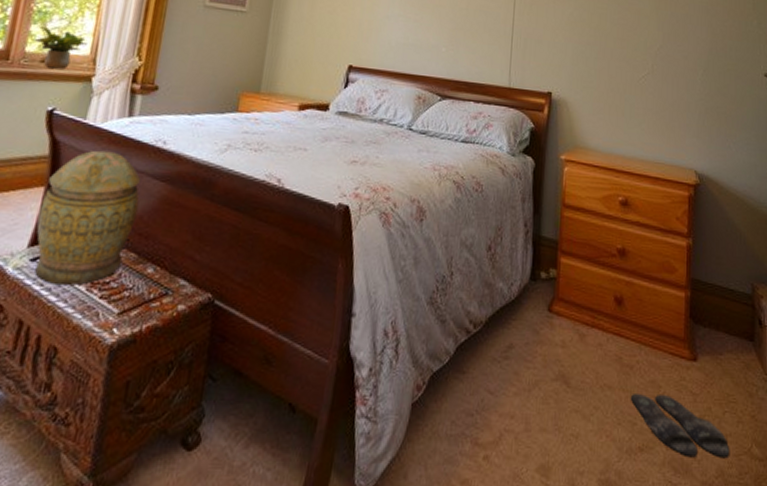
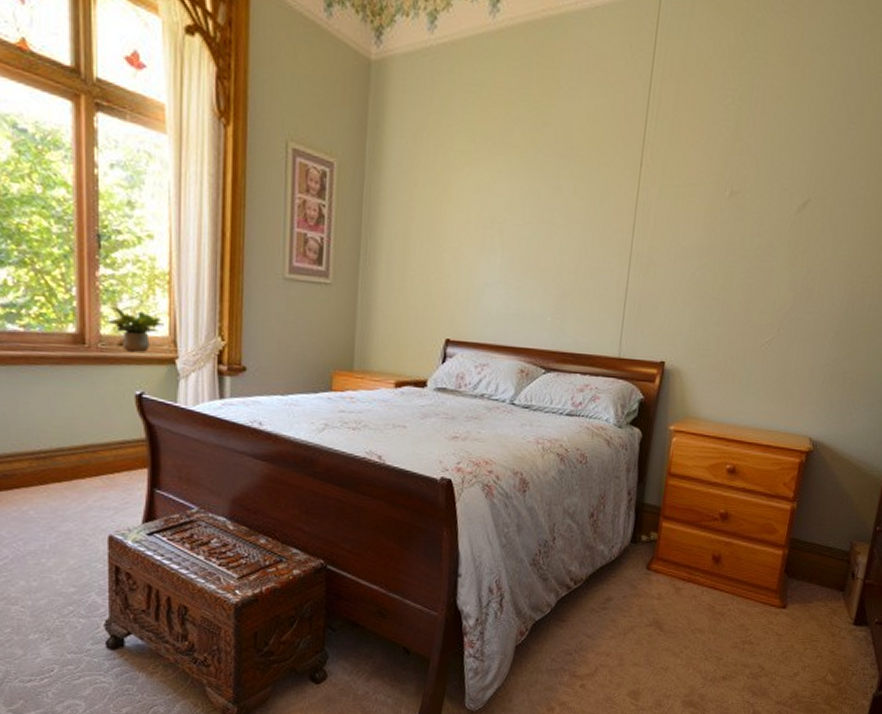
decorative box: present [35,150,141,285] -> none [147,432,243,555]
slippers: present [631,394,730,459] -> none [719,636,807,684]

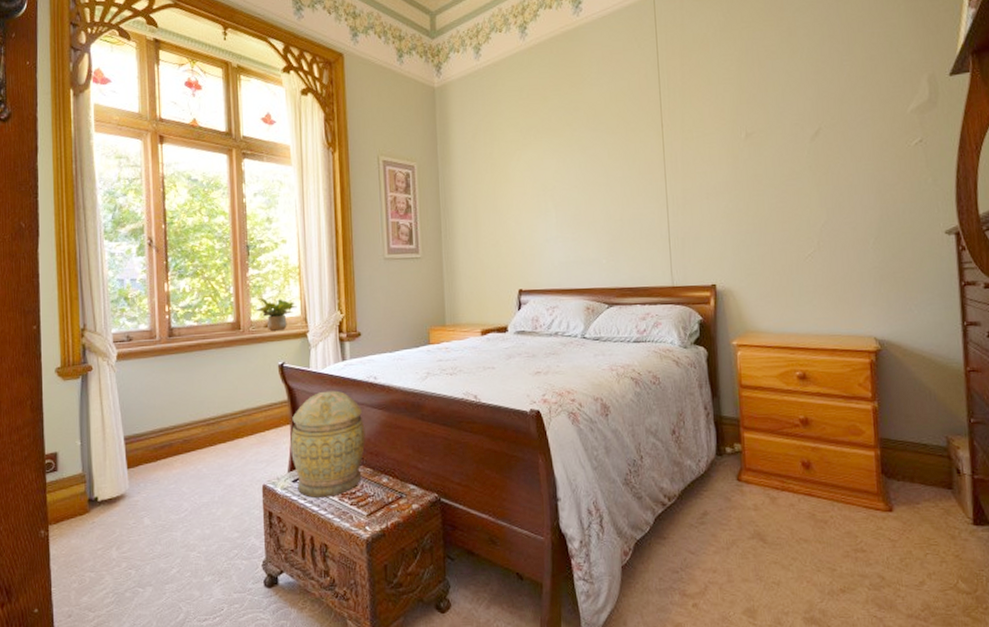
decorative box: none [147,432,243,555] -> present [290,390,366,498]

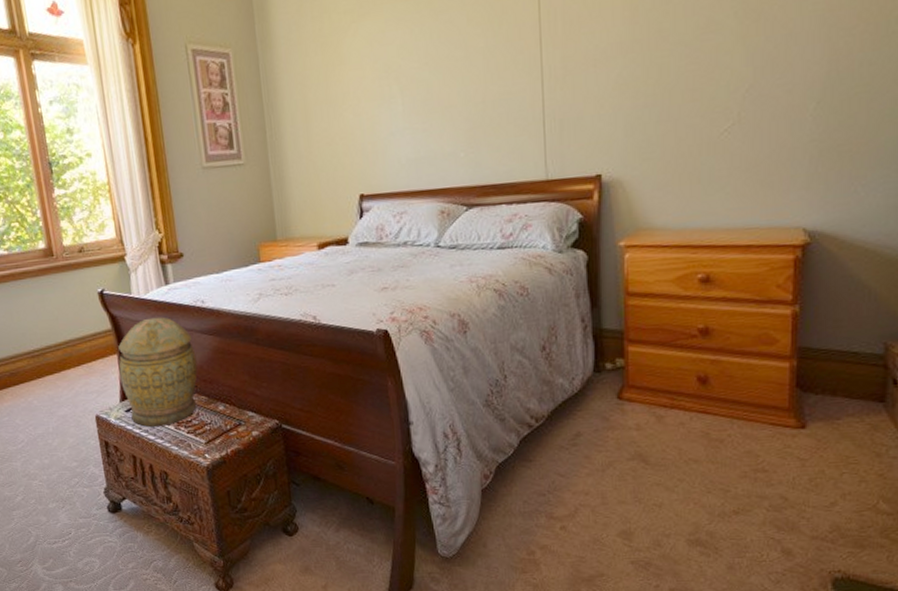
potted plant: present [255,298,297,332] -> none [67,220,111,258]

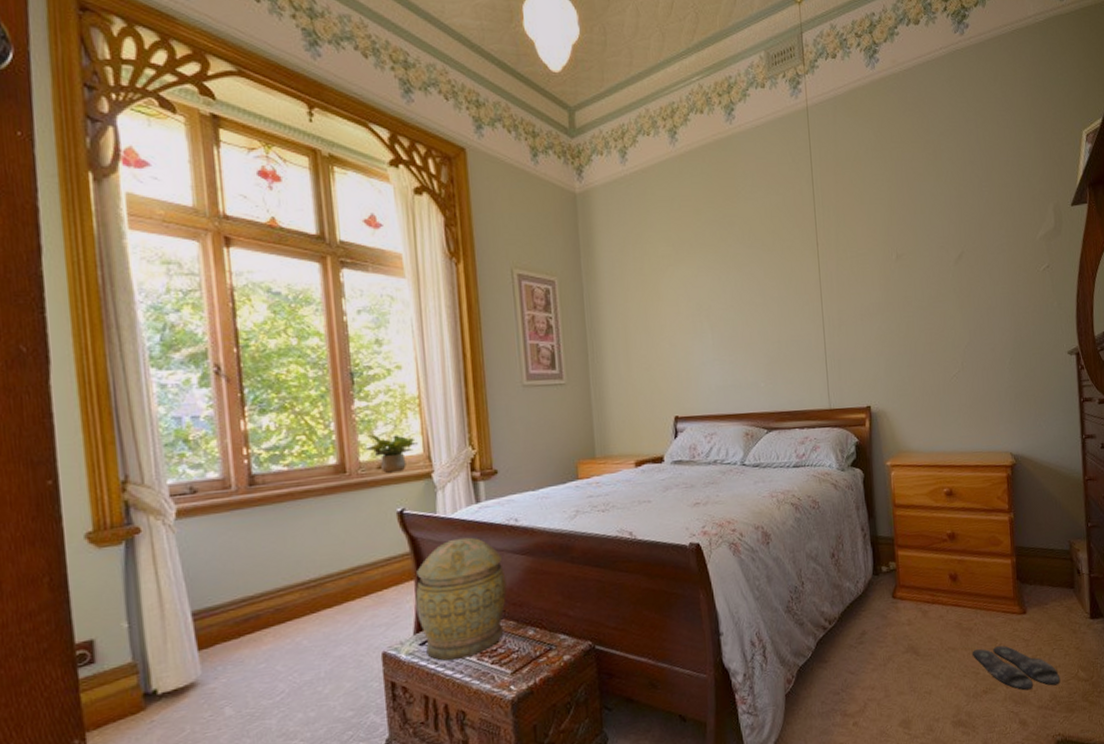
potted plant: none [67,220,111,258] -> present [365,435,418,474]
slippers: none [723,463,849,517] -> present [973,645,1060,690]

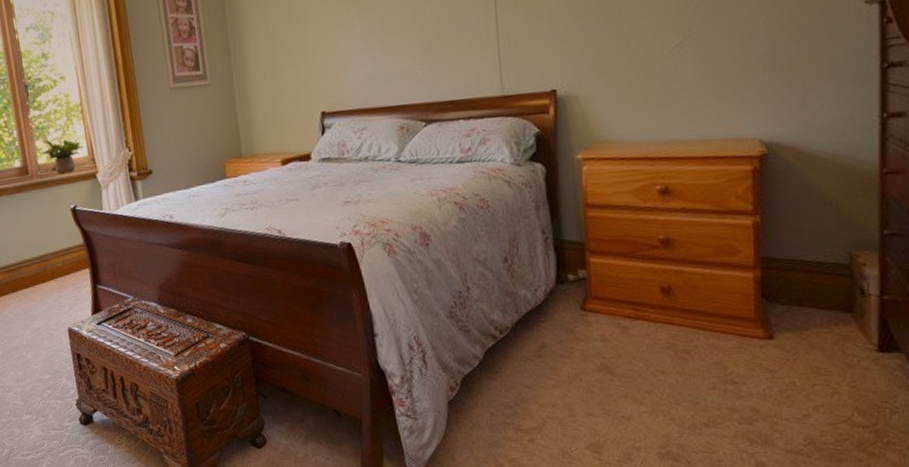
decorative box: present [415,537,507,661] -> none [90,231,167,339]
slippers: present [973,645,1060,690] -> none [691,374,823,429]

